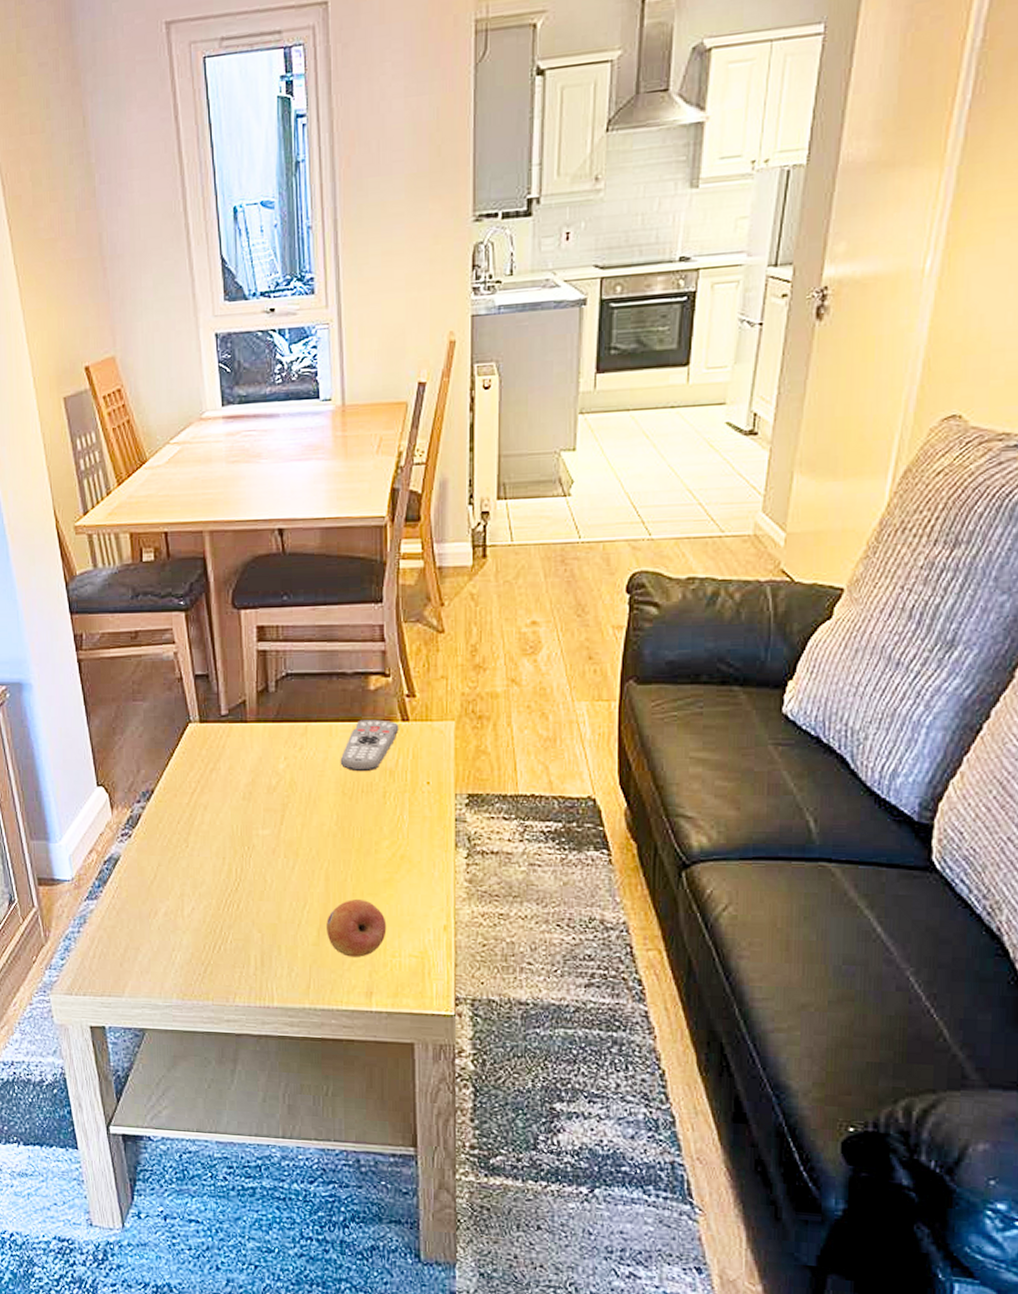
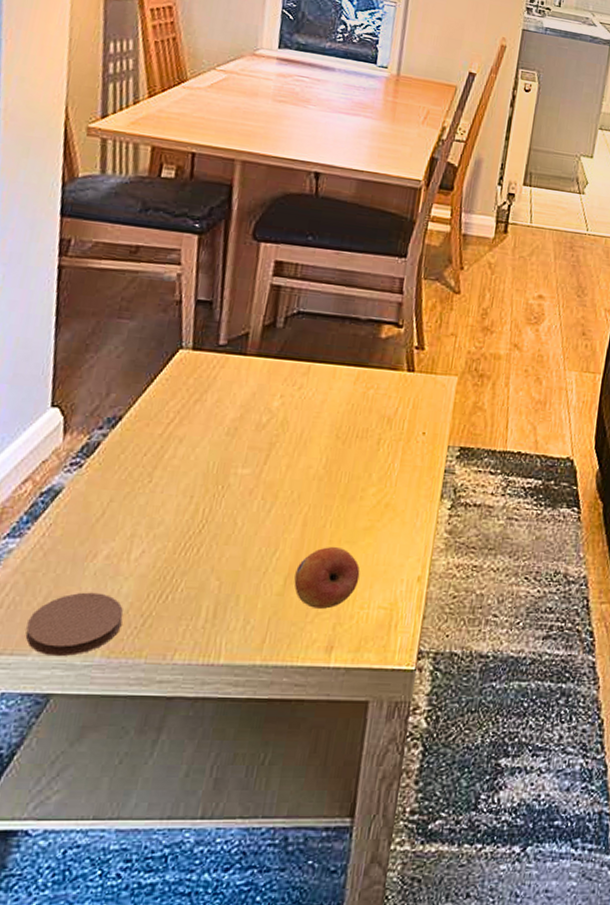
coaster: none [116,944,188,998] -> present [26,592,124,657]
remote control: present [340,719,399,772] -> none [338,365,404,417]

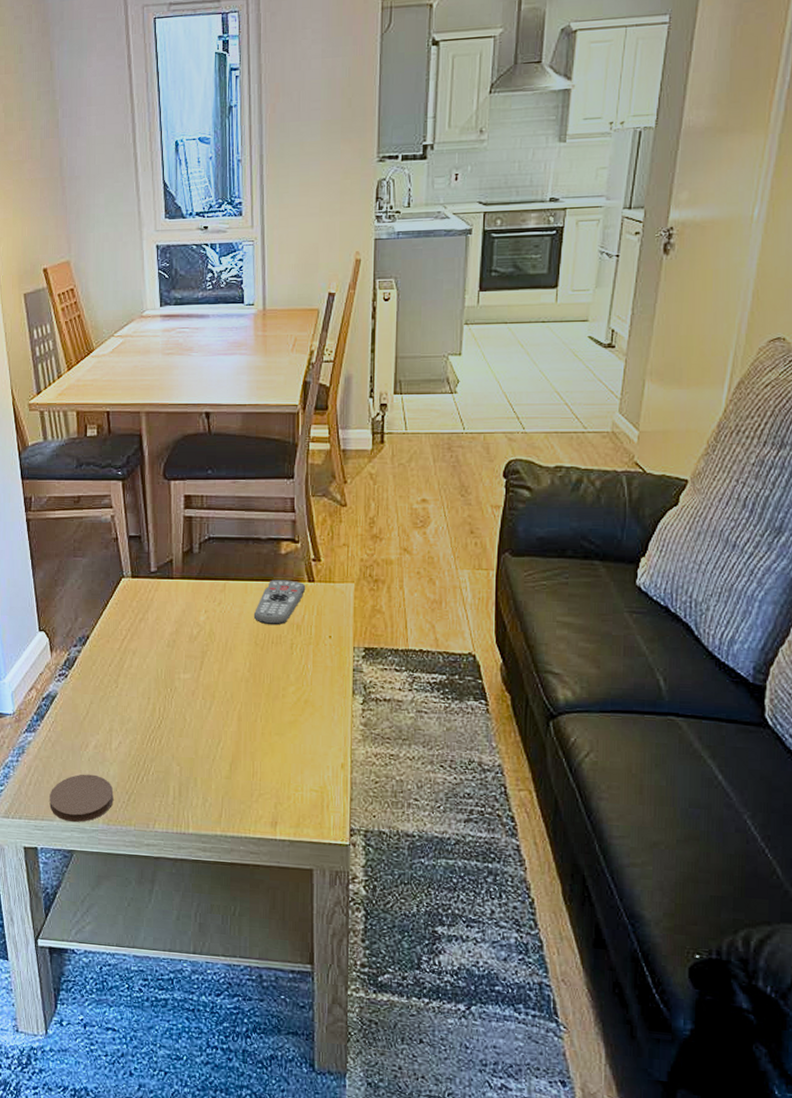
fruit: present [294,546,360,609] -> none [238,737,291,790]
remote control: none [338,365,404,417] -> present [253,579,306,625]

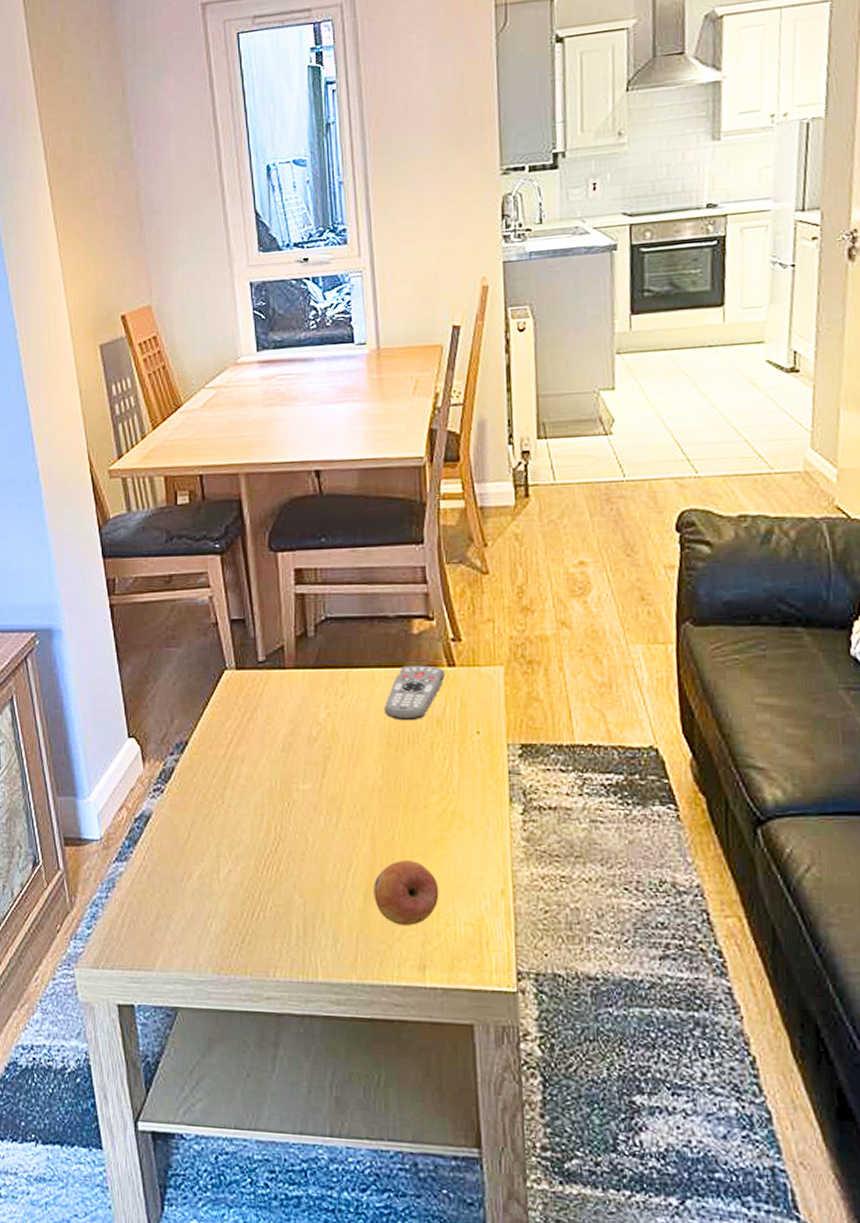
coaster: present [49,774,114,823] -> none [147,911,224,973]
fruit: none [238,737,291,790] -> present [373,859,439,926]

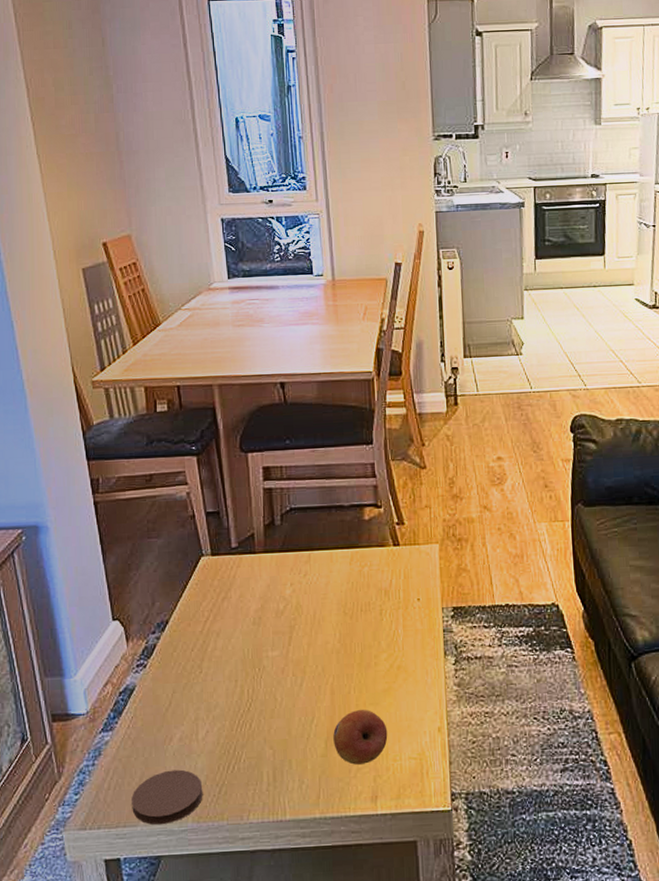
coaster: none [147,911,224,973] -> present [131,769,203,825]
remote control: present [383,665,446,721] -> none [340,545,392,593]

